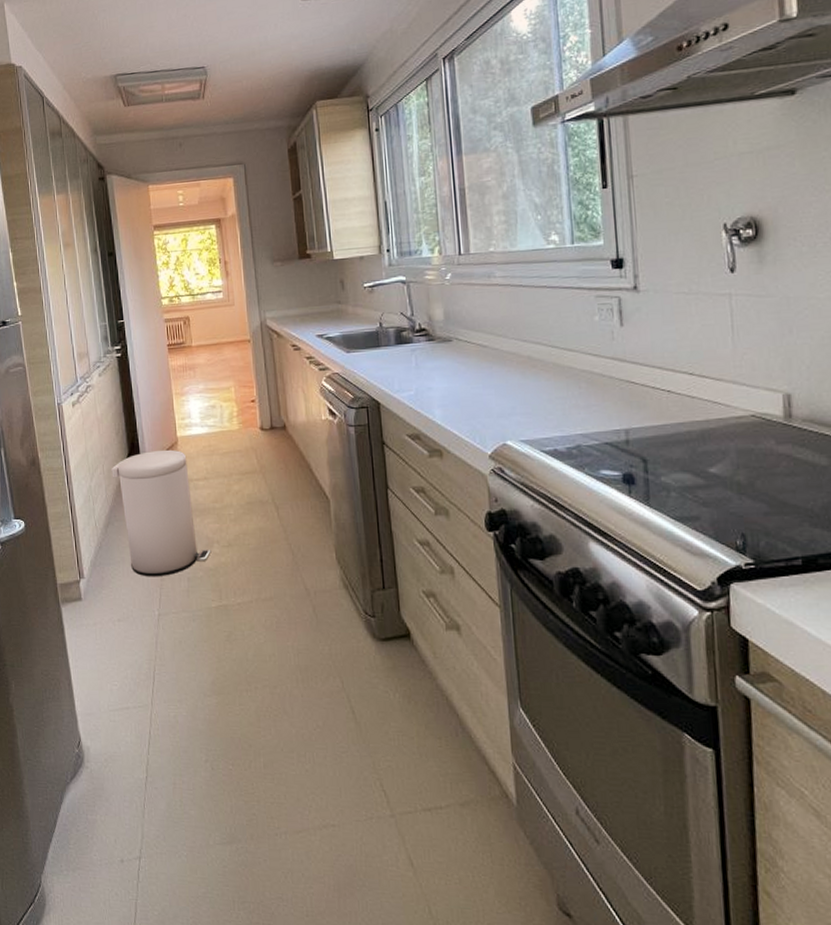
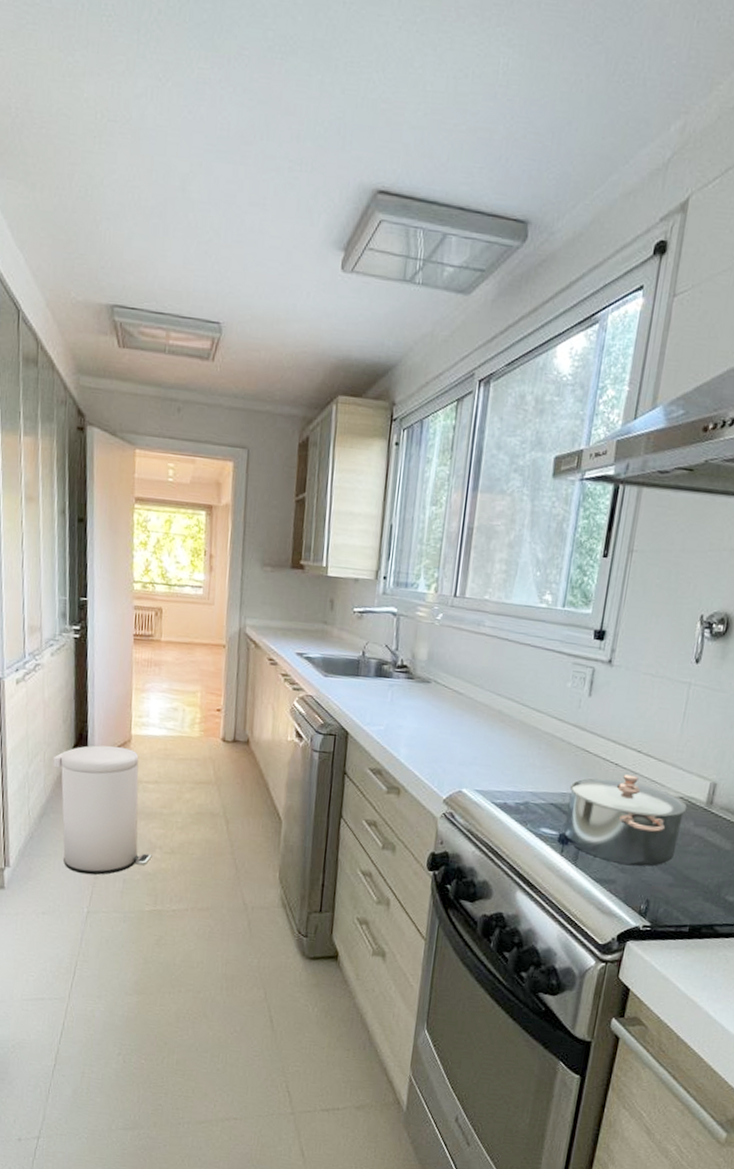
cooking pot: none [622,398,763,498] -> present [564,773,687,867]

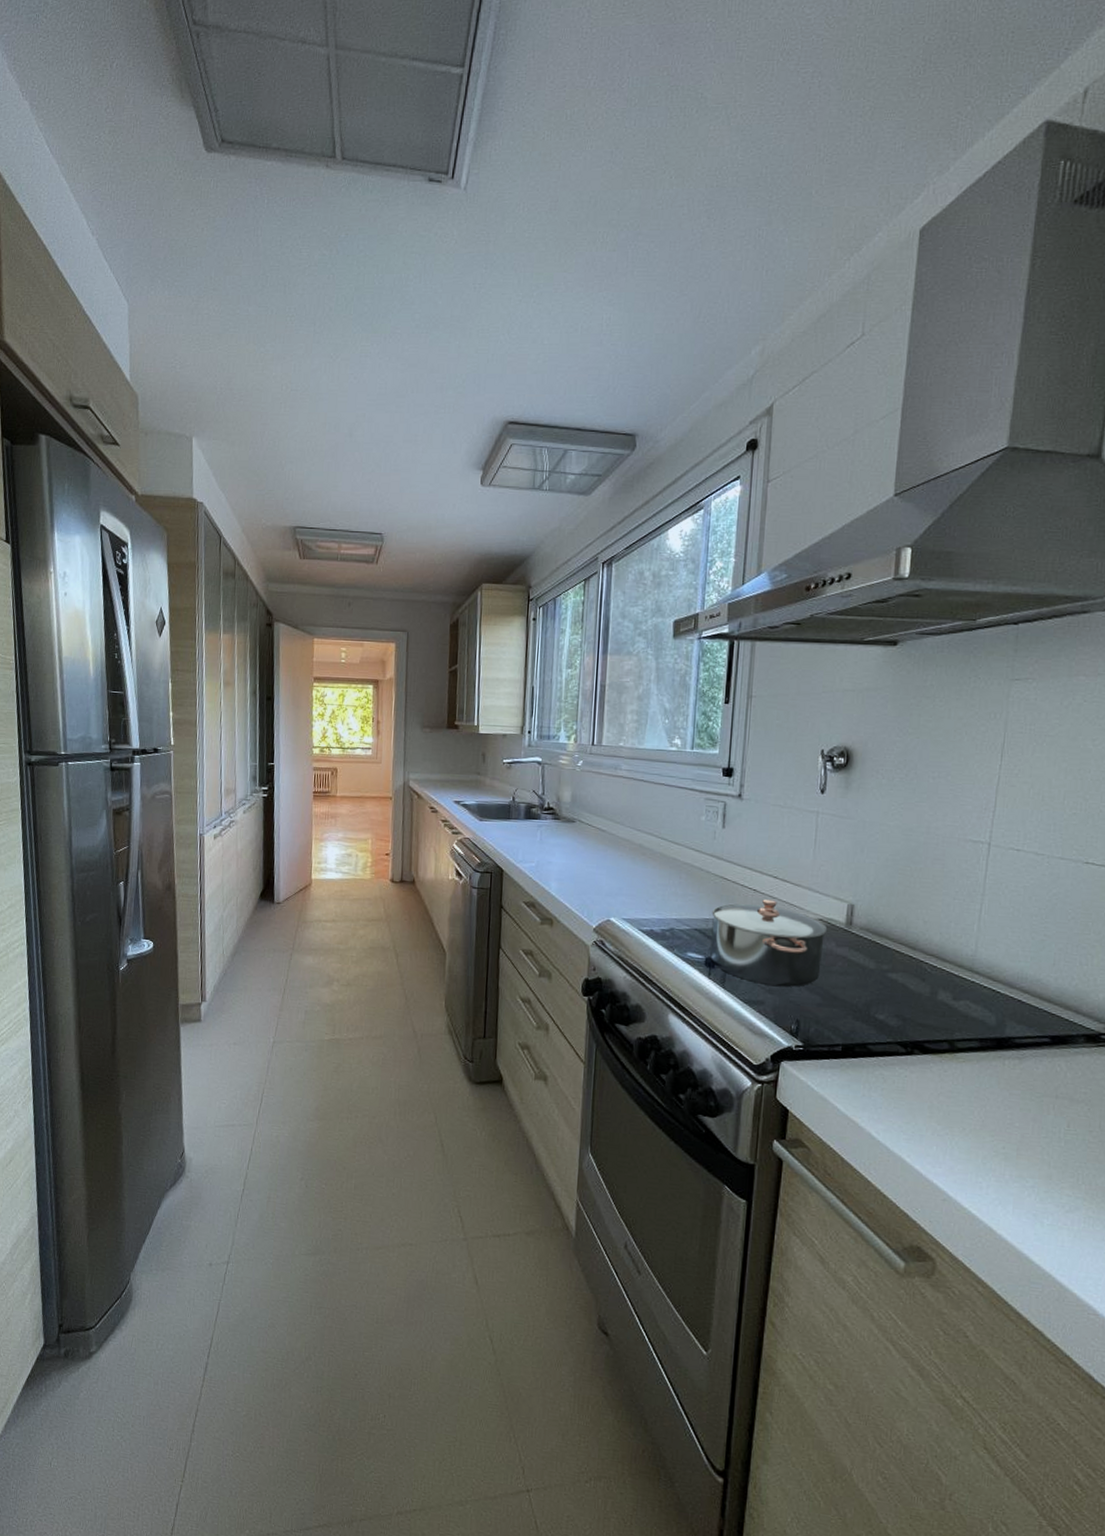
pedal bin: present [53,745,152,875] -> none [244,889,331,1007]

